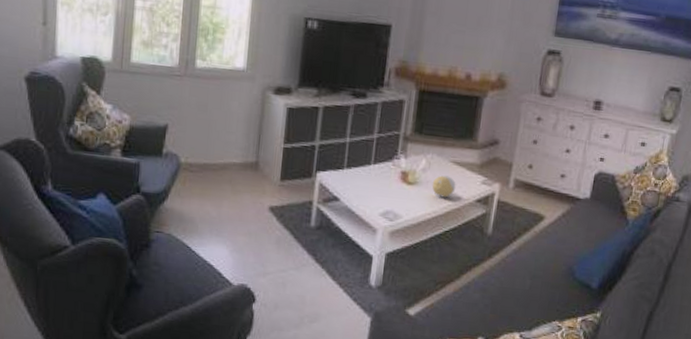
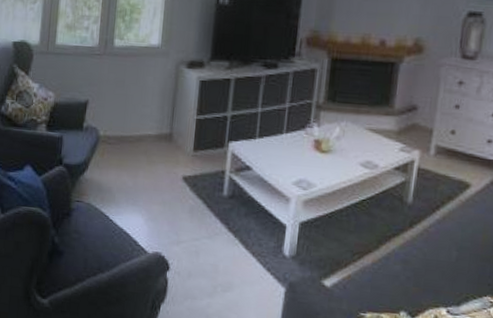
decorative ball: present [432,175,456,198] -> none [346,143,372,166]

